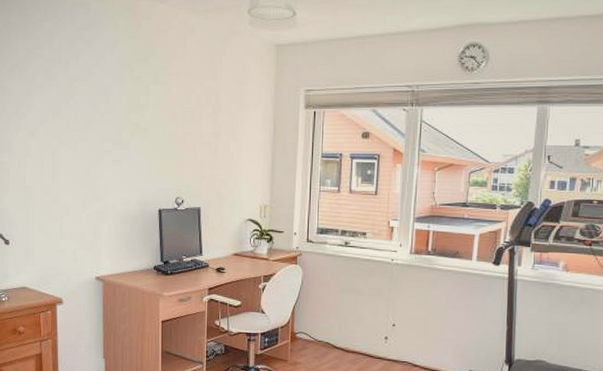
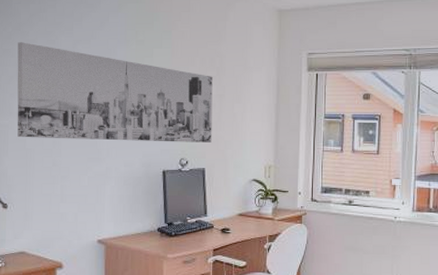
wall art: none [16,79,209,182] -> present [17,42,213,143]

